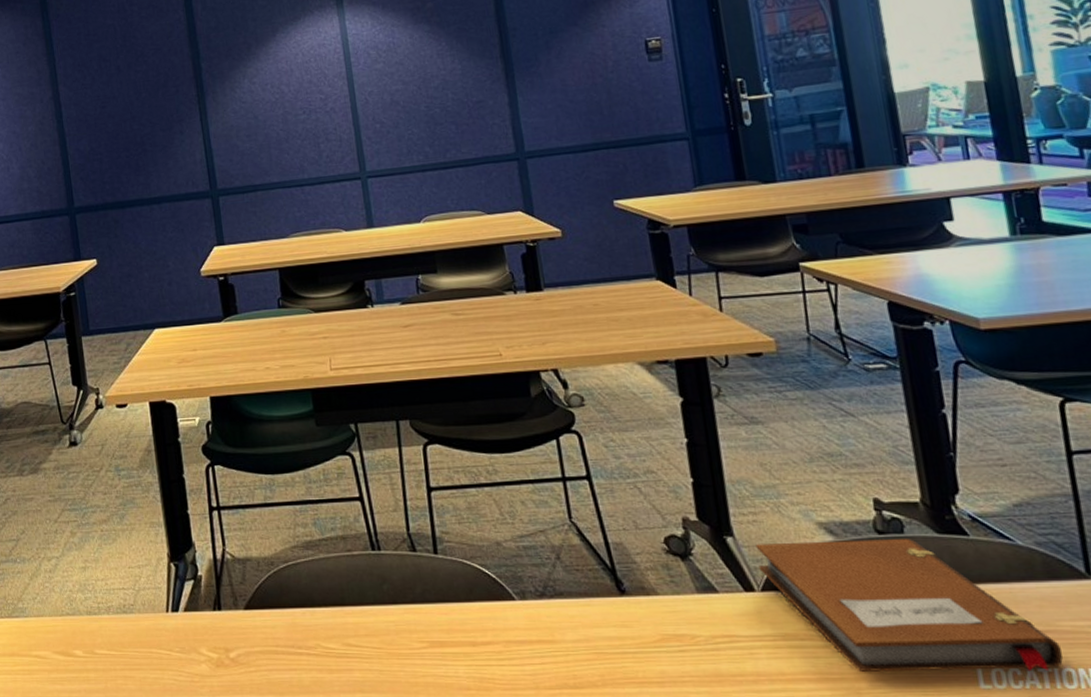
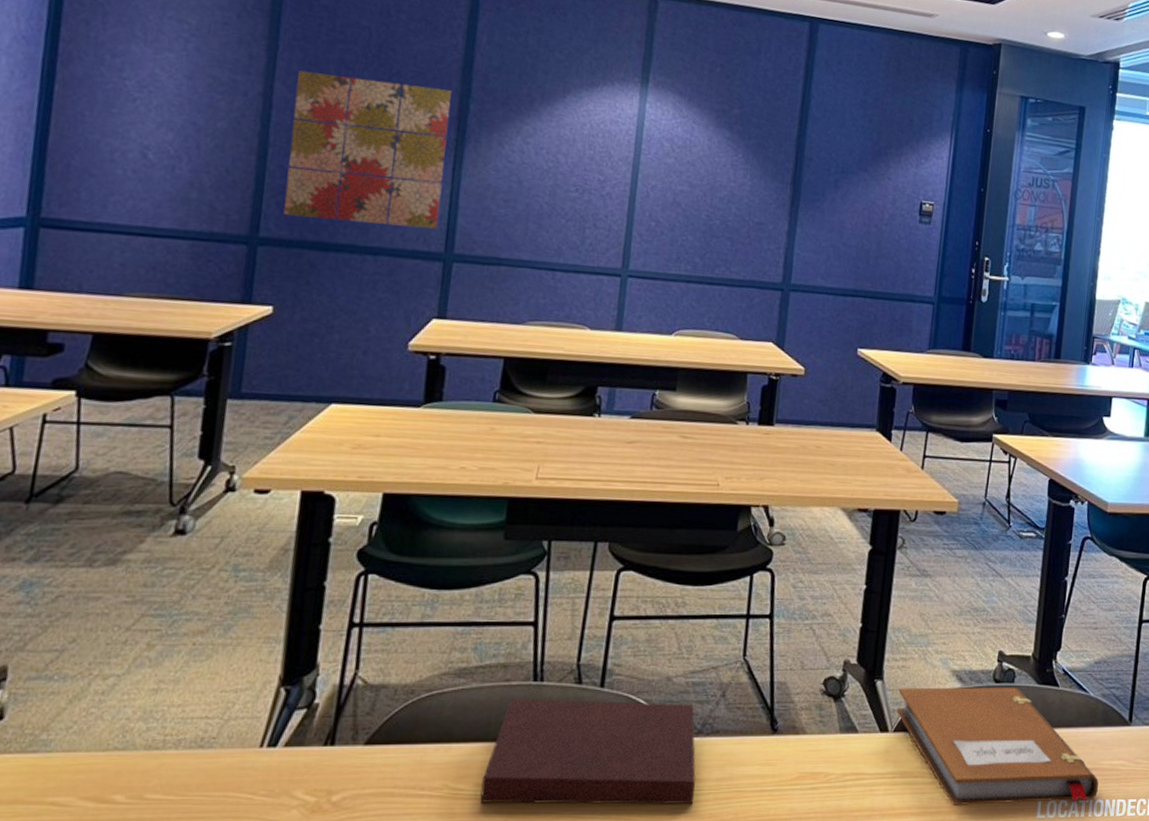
wall art: none [73,56,201,187] -> present [284,70,452,230]
notebook: none [348,566,554,666] -> present [479,699,696,805]

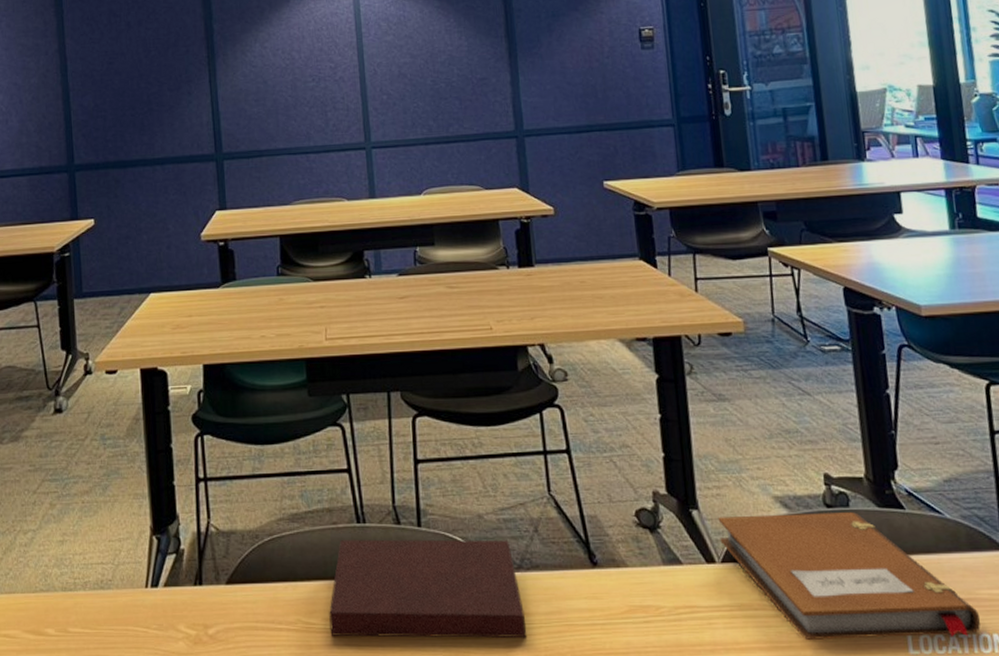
wall art: present [284,70,452,230] -> none [81,17,207,144]

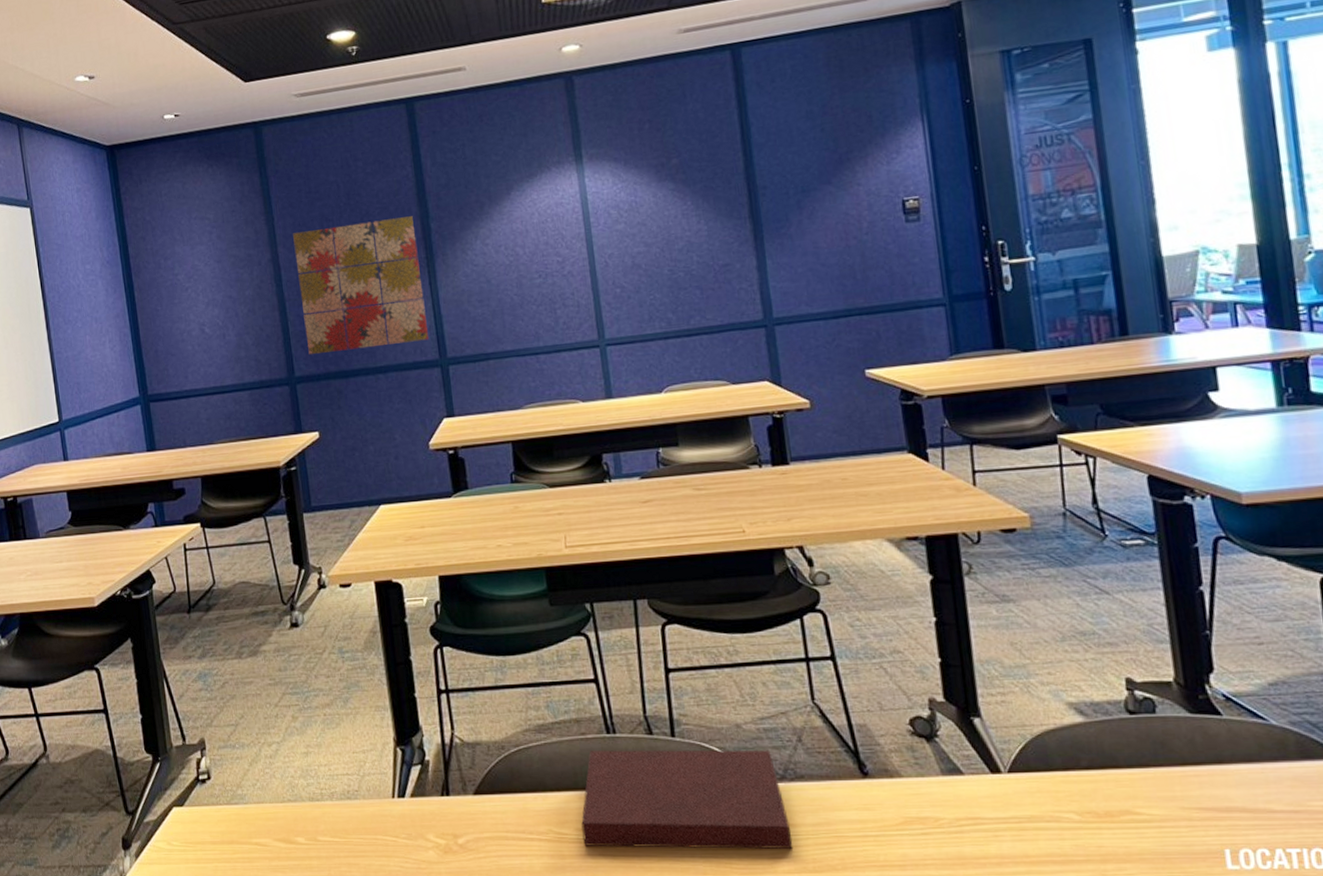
wall art: none [81,17,207,144] -> present [293,216,430,355]
notebook: present [718,512,981,640] -> none [1003,719,1313,853]

